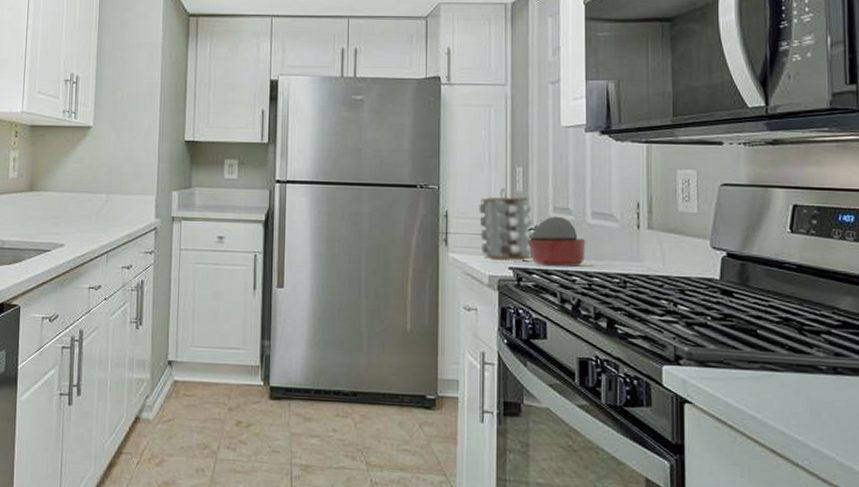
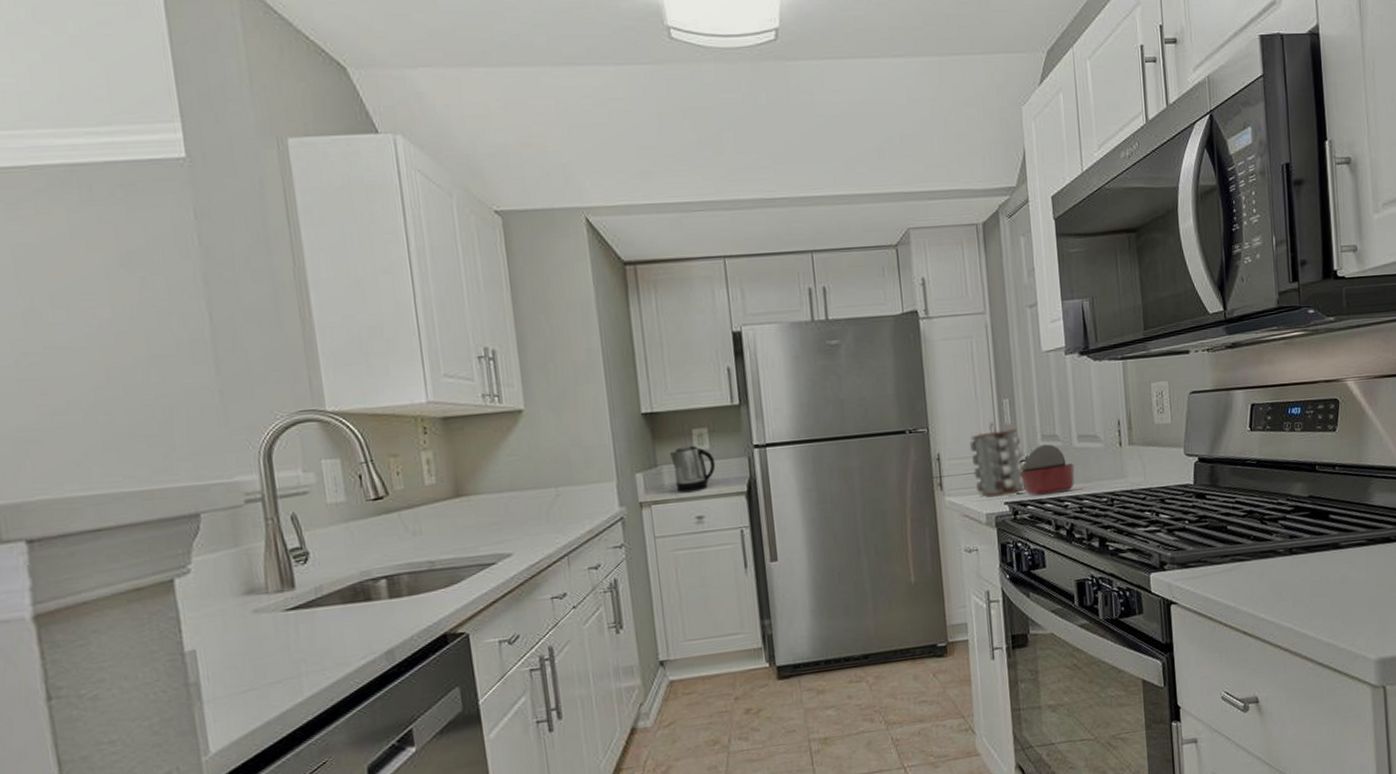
kettle: none [203,173,241,215] -> present [670,445,716,494]

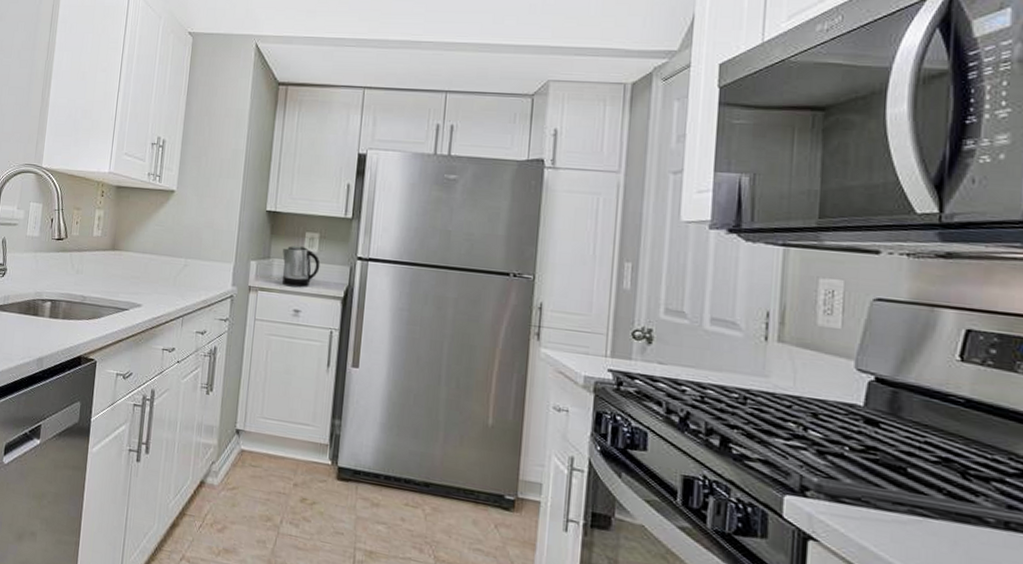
spice rack: present [970,421,1026,498] -> none [578,282,640,365]
saucepan: present [1019,444,1075,496] -> none [631,318,702,376]

